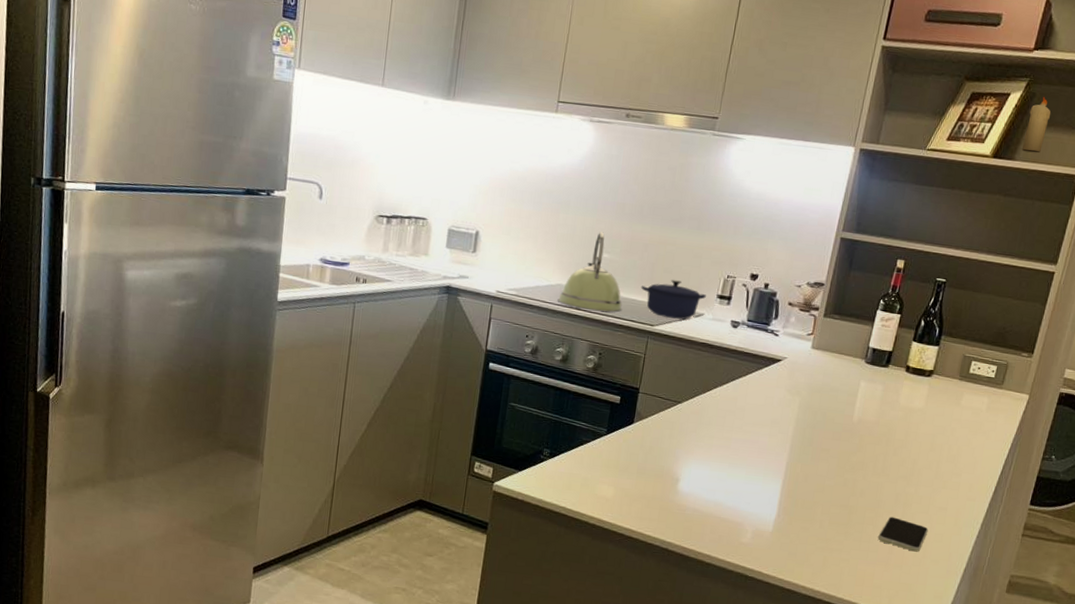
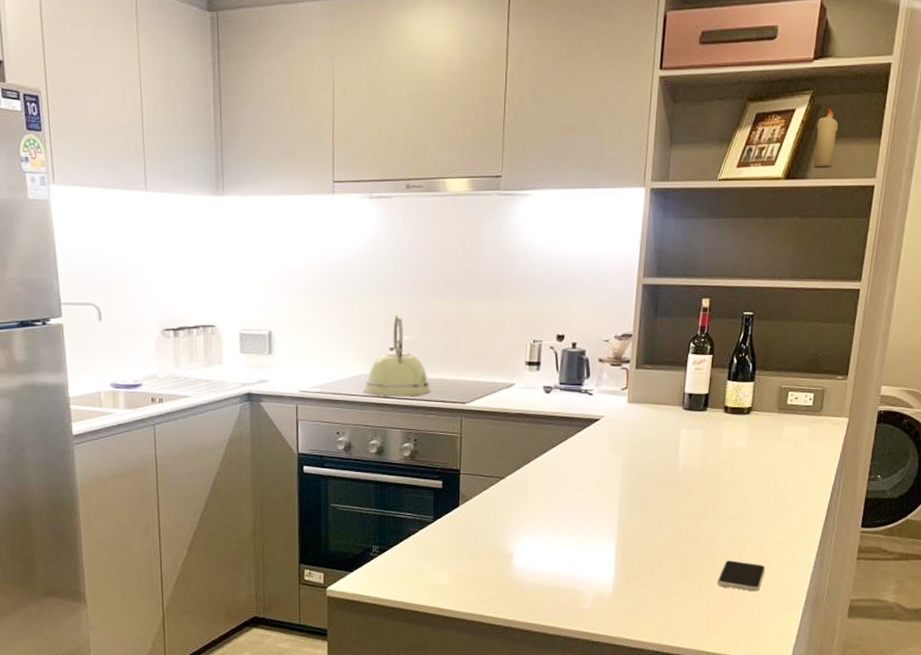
cooking pot: present [640,279,706,320] -> none [447,352,514,394]

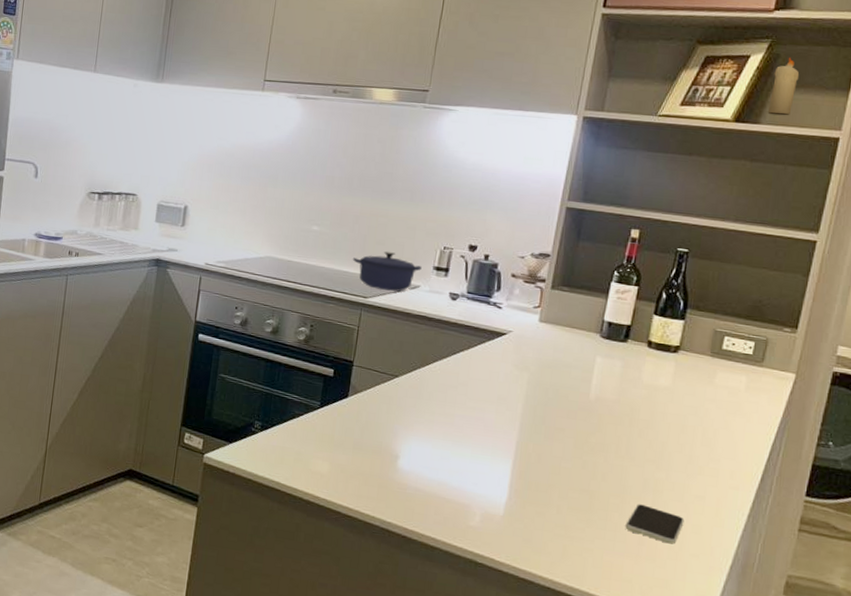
kettle: present [363,313,432,397] -> none [266,204,334,285]
cooking pot: none [447,352,514,394] -> present [352,251,422,292]

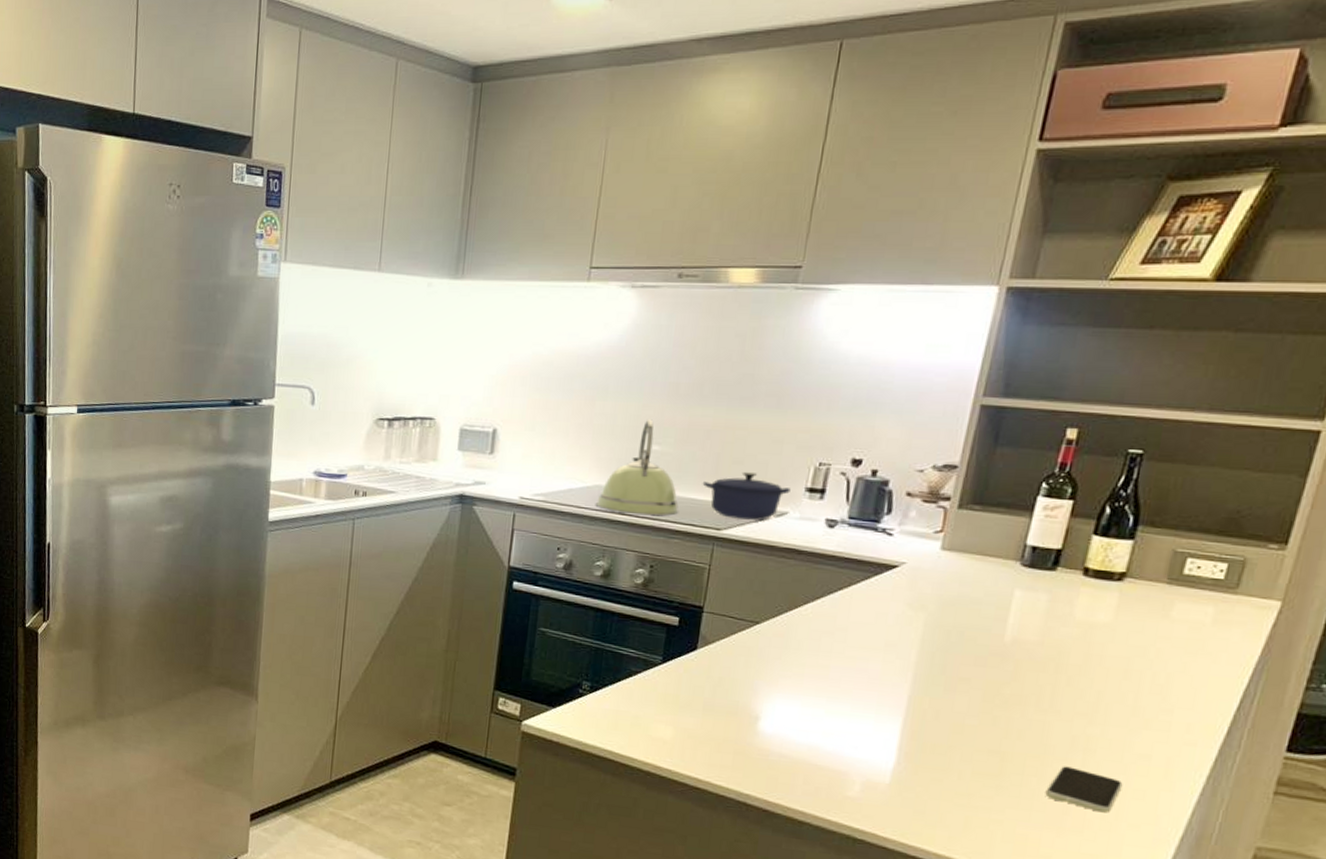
kettle: none [266,204,334,285] -> present [595,419,679,517]
candle: present [767,57,800,116] -> none [1261,189,1311,269]

